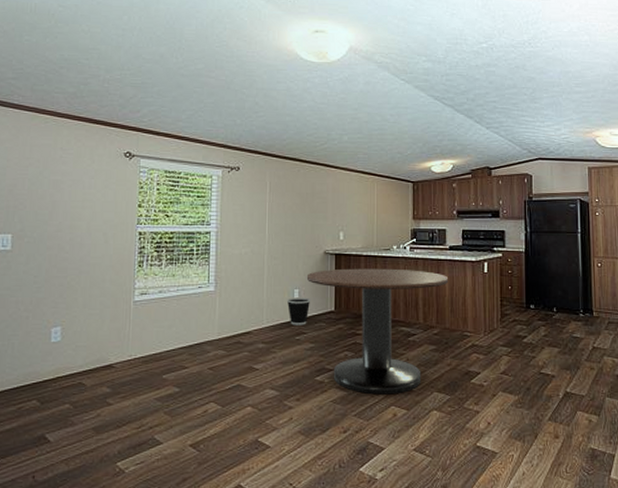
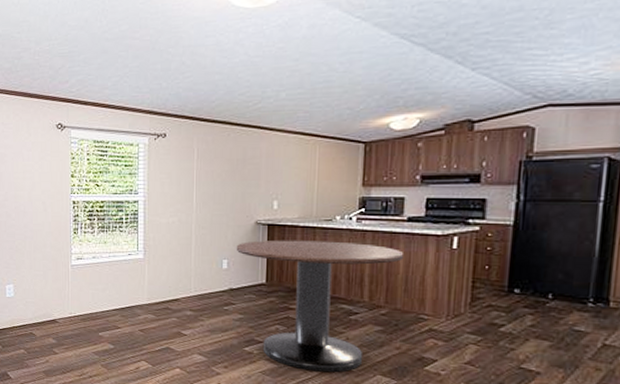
wastebasket: present [286,297,311,325] -> none [214,268,241,296]

